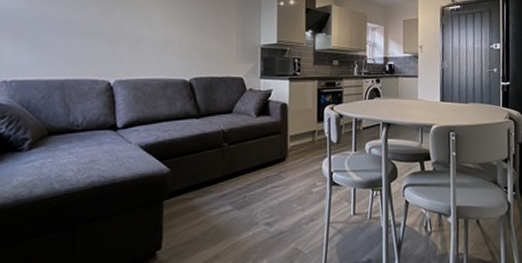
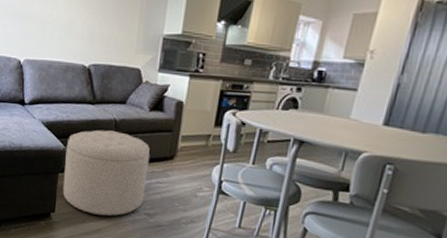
ottoman: none [169,142,263,240] -> present [62,129,150,216]

